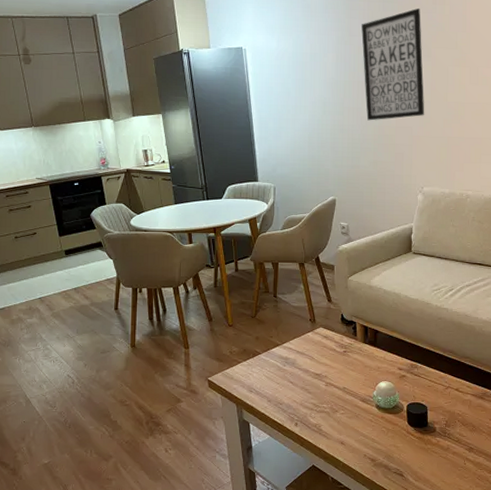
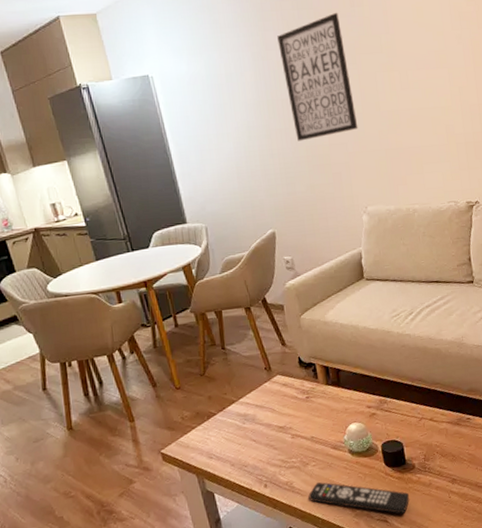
remote control: none [333,429,427,471] -> present [308,481,410,514]

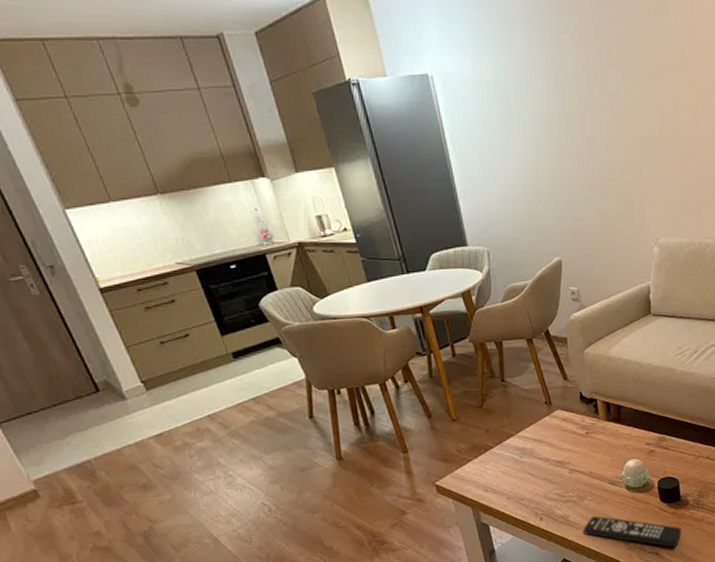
wall art: present [277,12,358,142] -> none [573,17,655,163]

